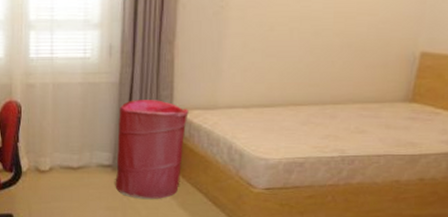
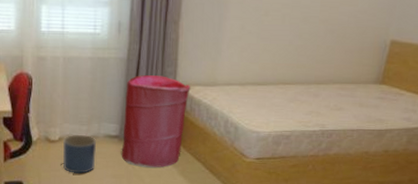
planter: none [54,164,88,207] -> present [63,134,96,174]

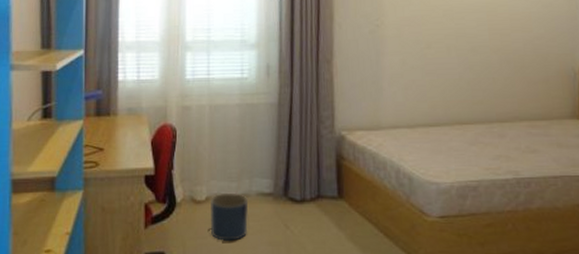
laundry hamper: present [121,75,191,167] -> none [277,121,352,231]

